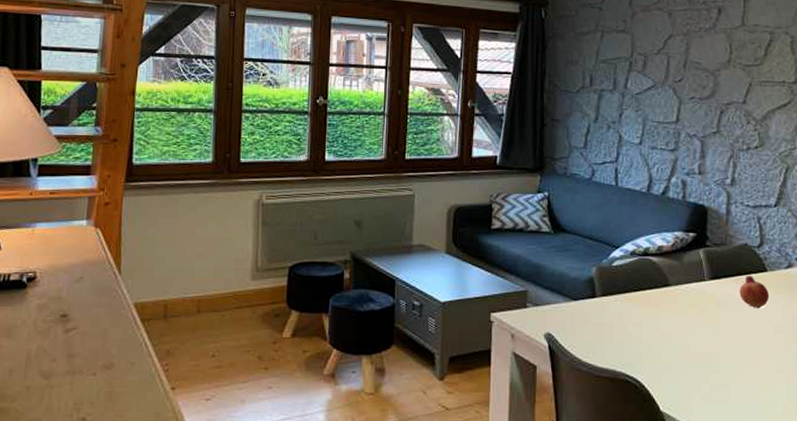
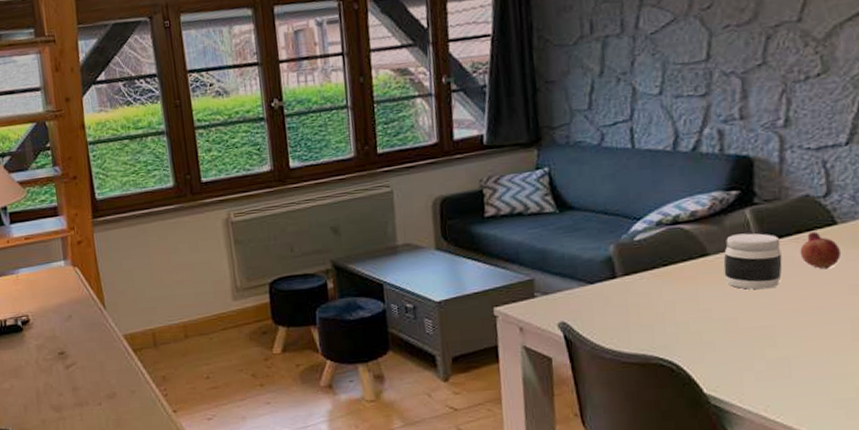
jar: none [681,270,726,321] -> present [723,233,783,290]

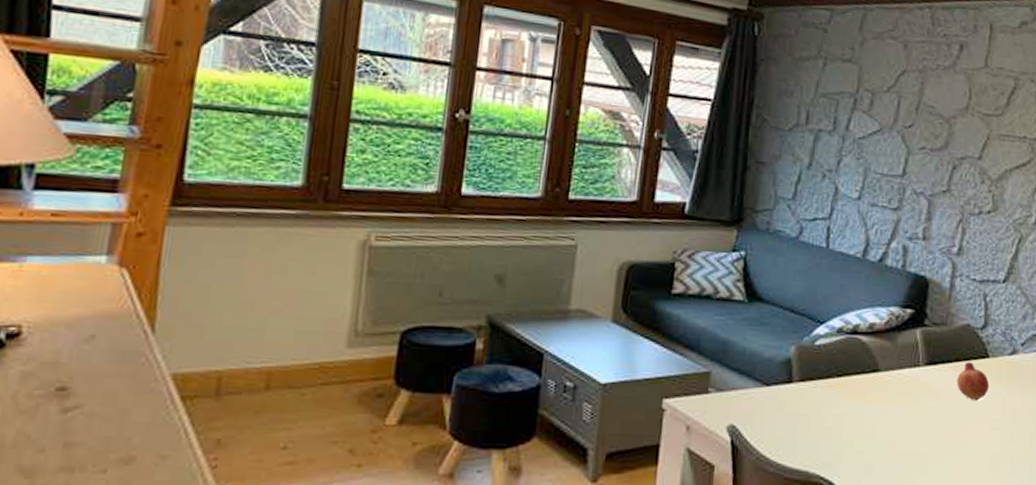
jar: present [723,233,783,290] -> none [890,353,942,414]

